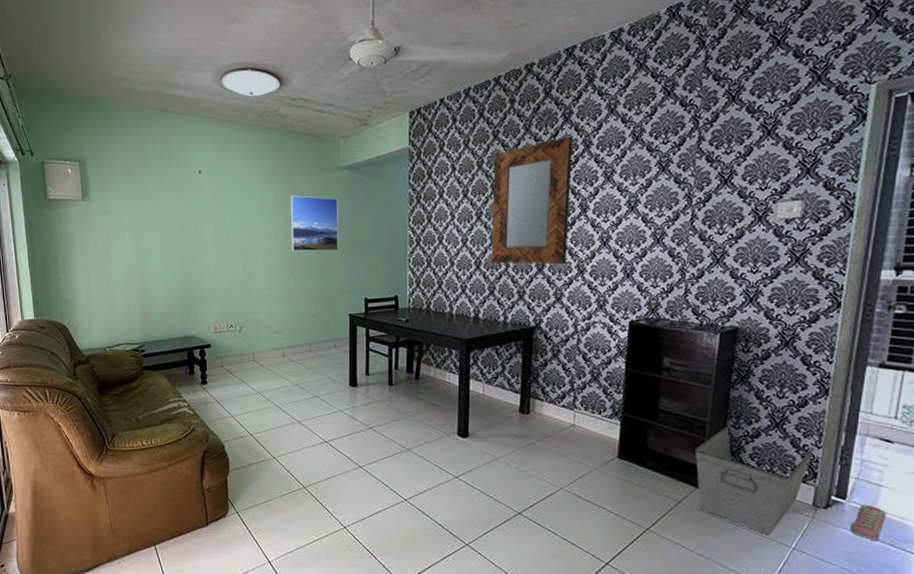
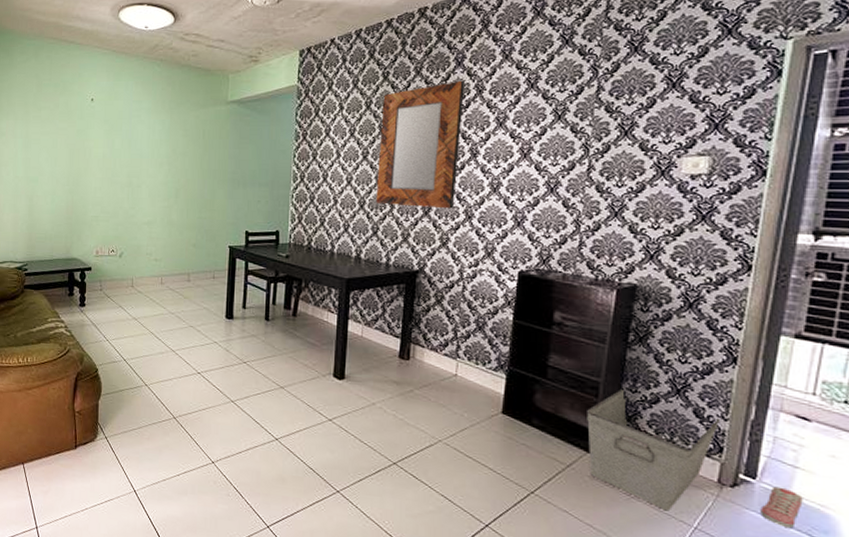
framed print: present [290,195,339,252] -> none [175,127,224,183]

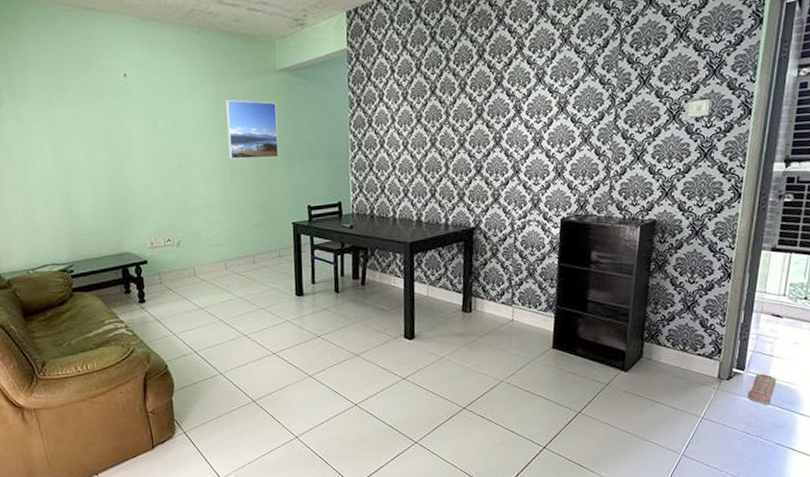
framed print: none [175,127,224,183] -> present [226,100,279,159]
home mirror: present [375,80,464,209] -> none [431,37,507,167]
storage bin: present [587,388,721,512] -> none [620,312,719,408]

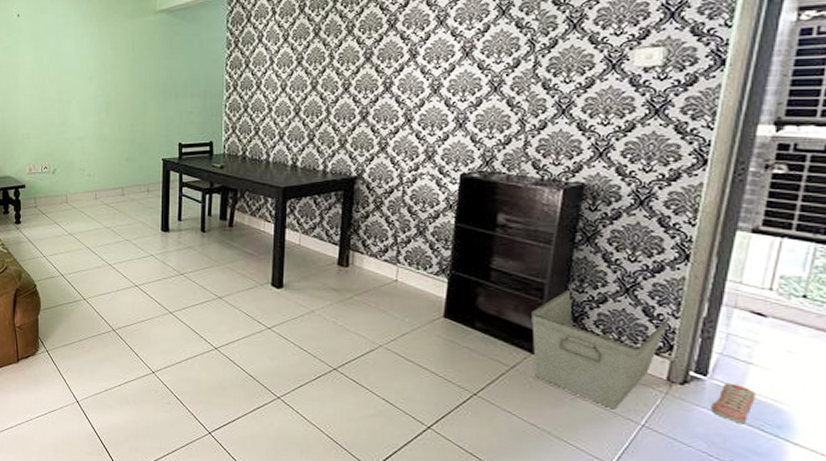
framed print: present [226,100,279,159] -> none [106,39,154,96]
storage bin: none [620,312,719,408] -> present [531,289,671,410]

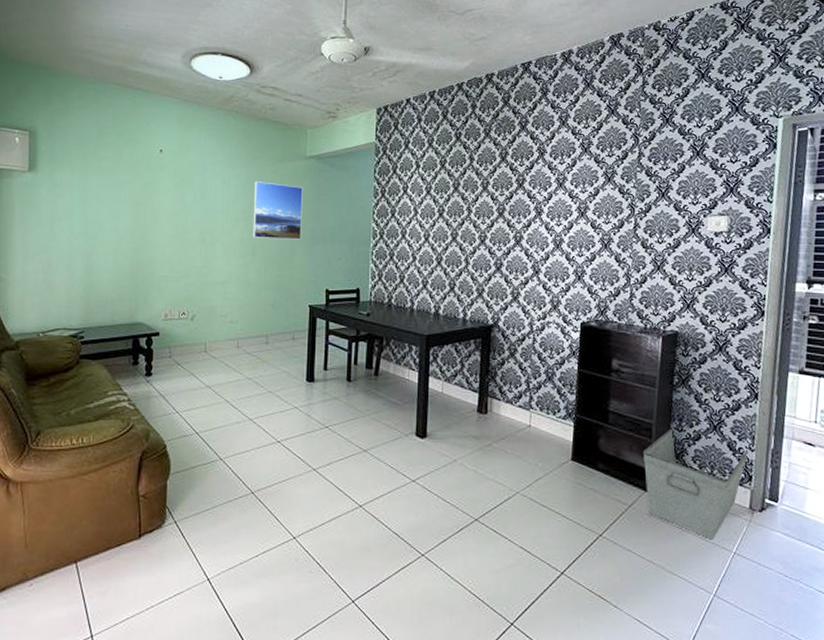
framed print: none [106,39,154,96] -> present [252,181,303,240]
sneaker: present [711,383,756,424] -> none [783,507,814,545]

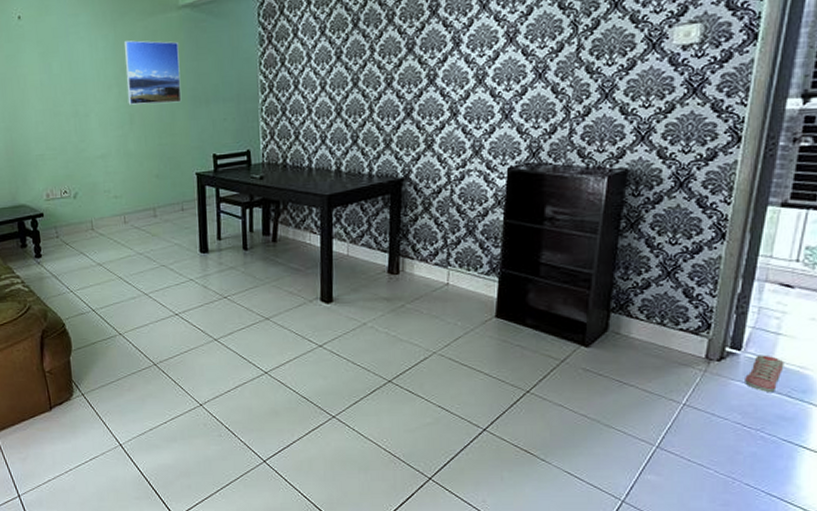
storage bin: present [643,428,749,540] -> none [580,277,709,392]
sneaker: none [783,507,814,545] -> present [745,355,784,393]

